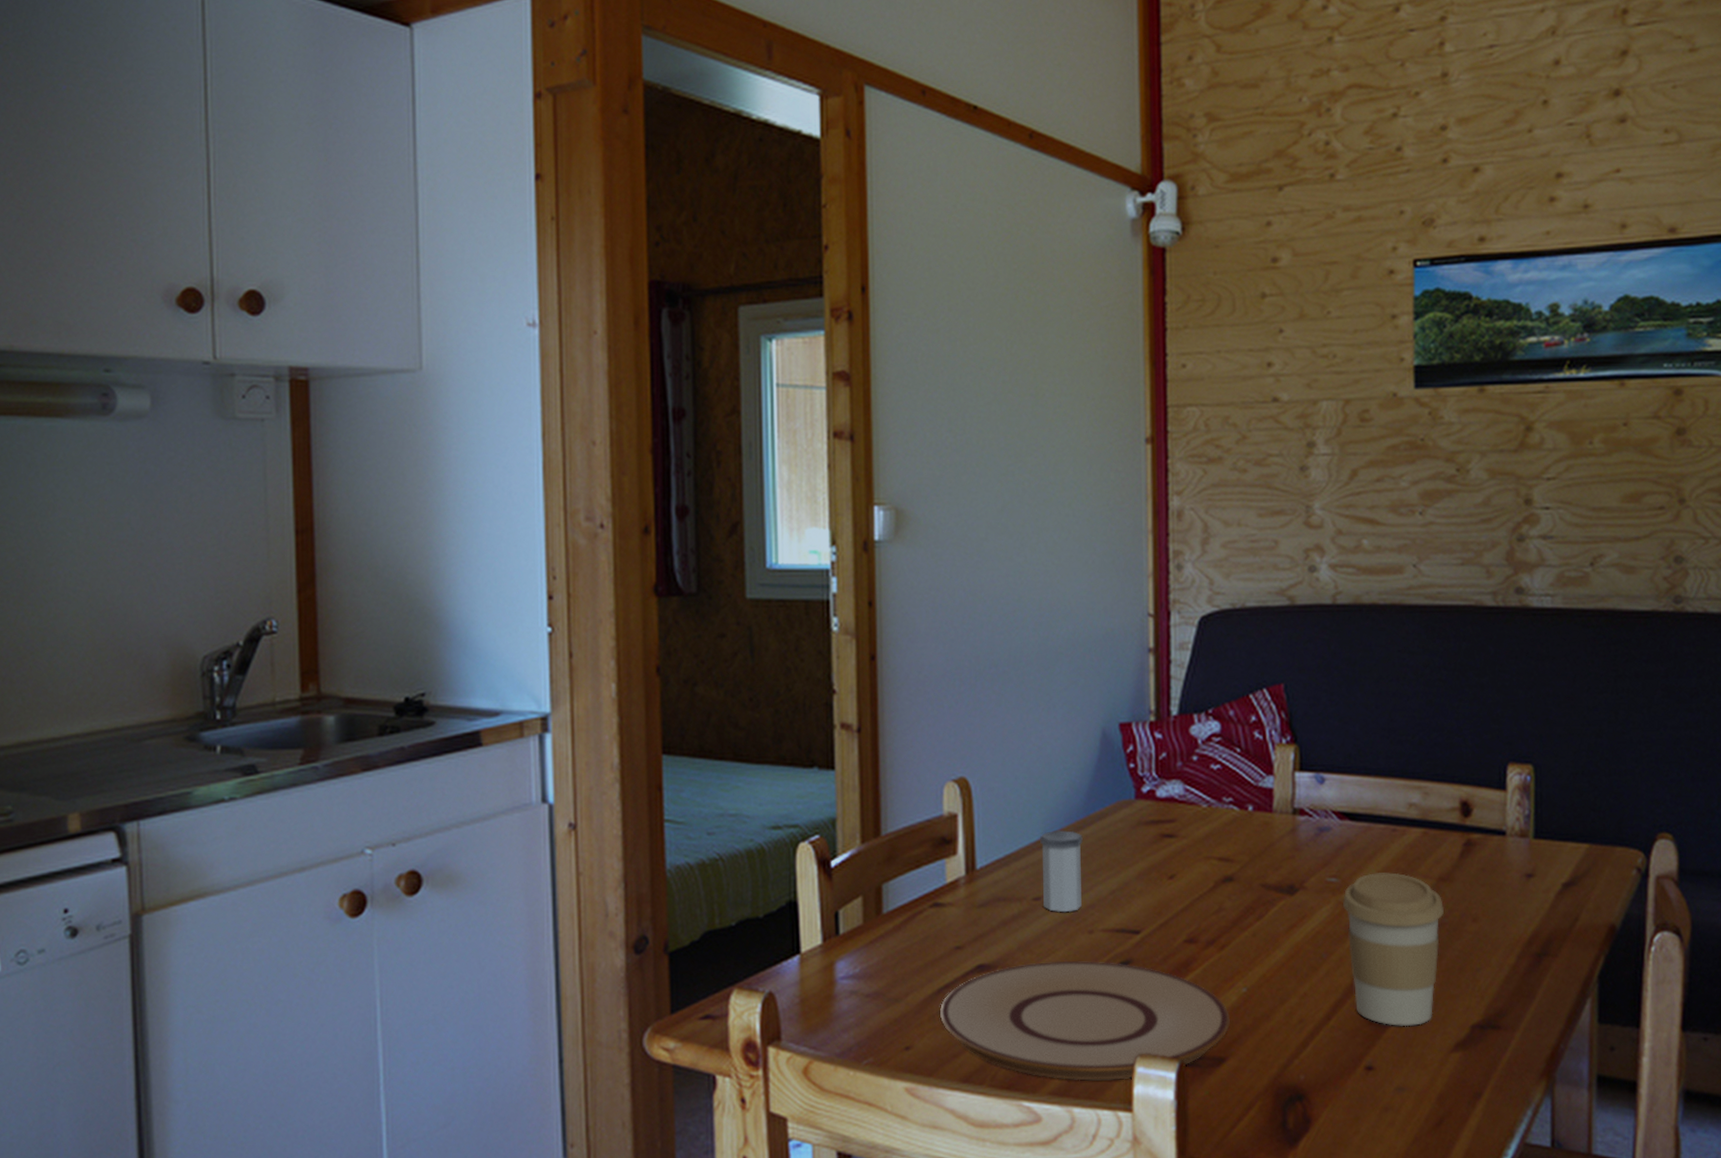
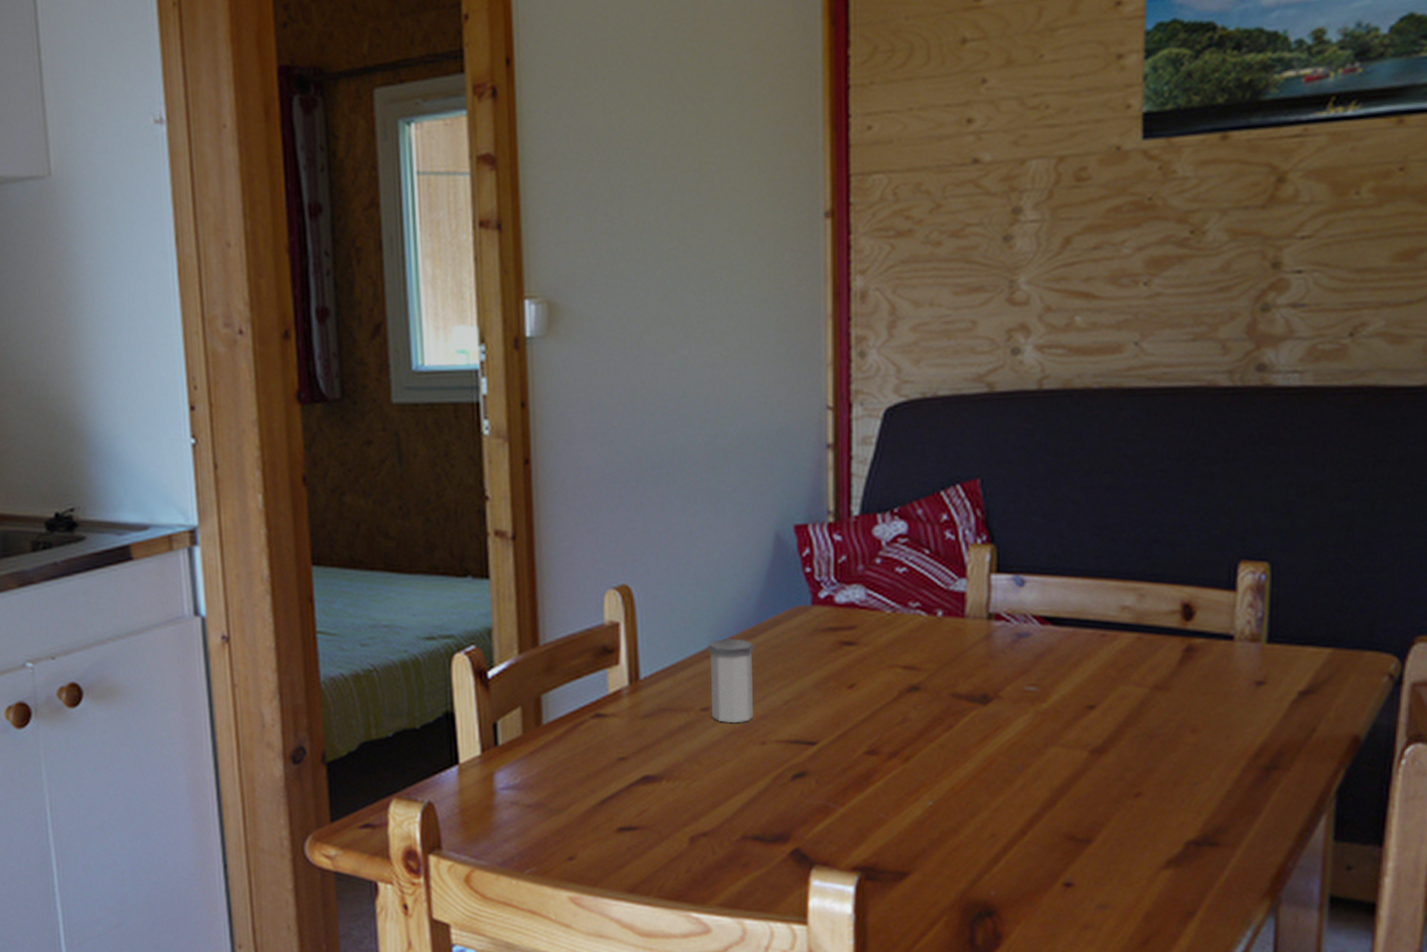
plate: present [940,960,1230,1081] -> none [604,772,914,893]
coffee cup: present [1342,872,1444,1027] -> none [1041,681,1158,843]

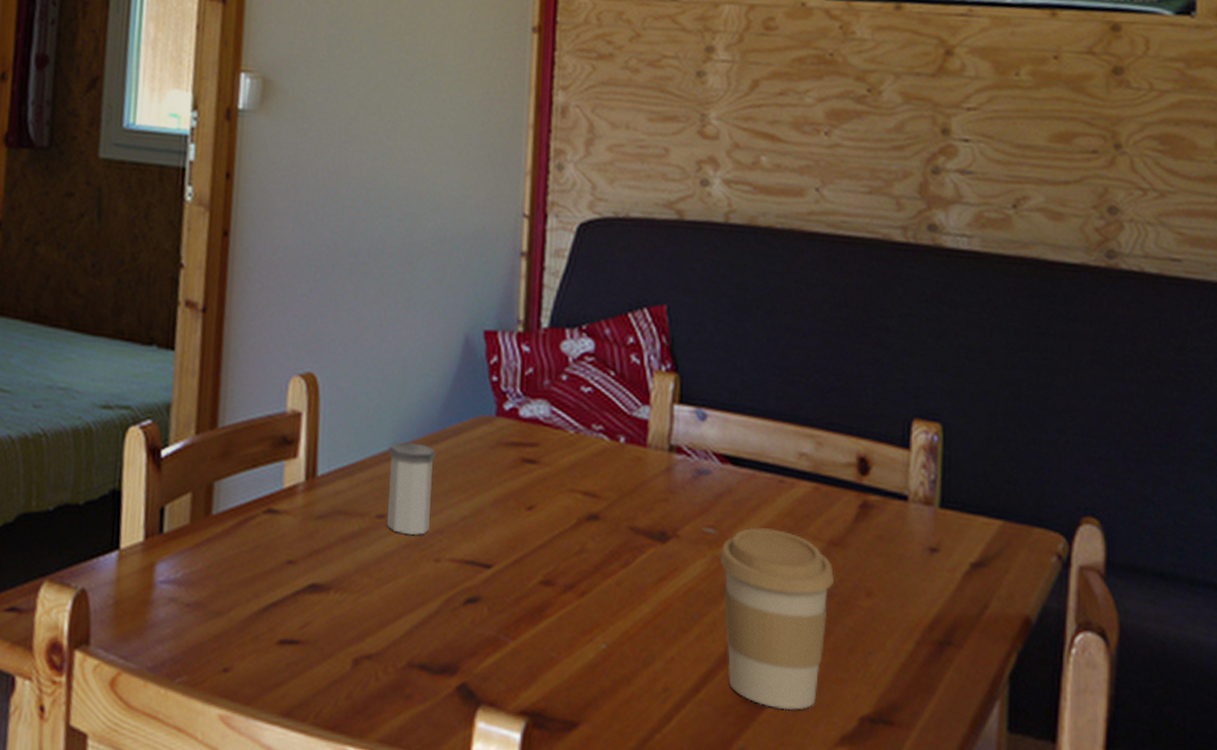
coffee cup: none [1041,681,1158,843] -> present [719,527,834,711]

